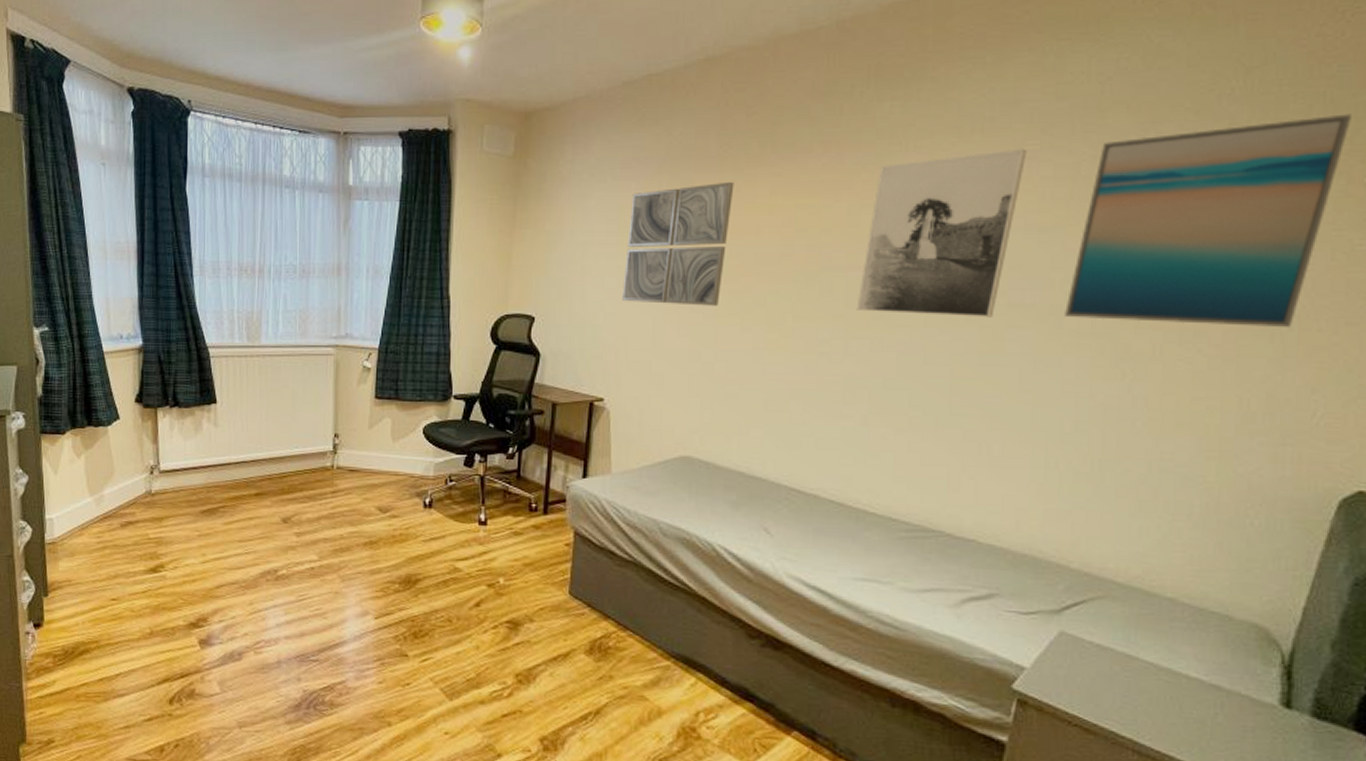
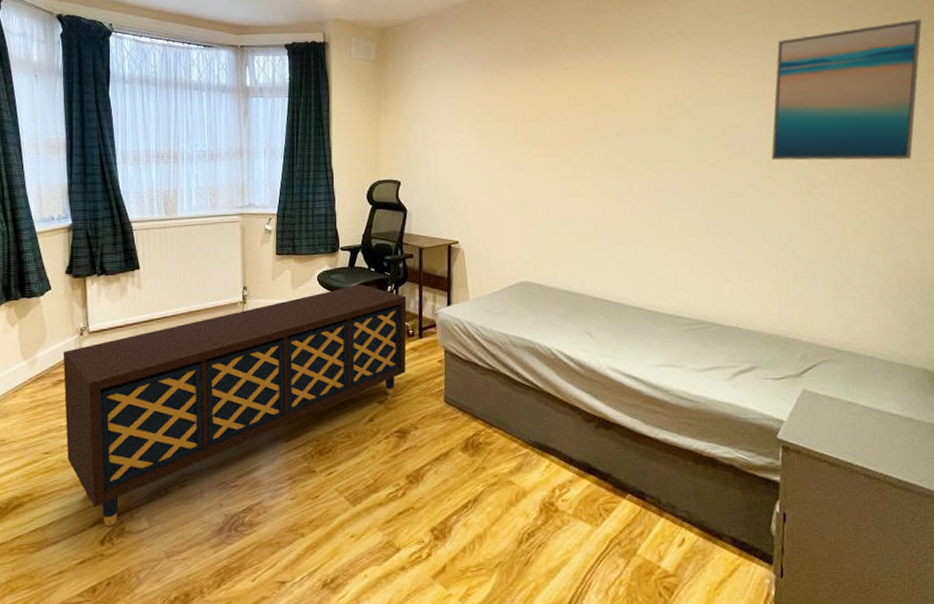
sideboard: none [131,442,531,686] -> present [63,284,407,527]
wall art: present [622,181,734,306] -> none [465,74,539,166]
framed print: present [856,148,1027,317] -> none [633,46,732,164]

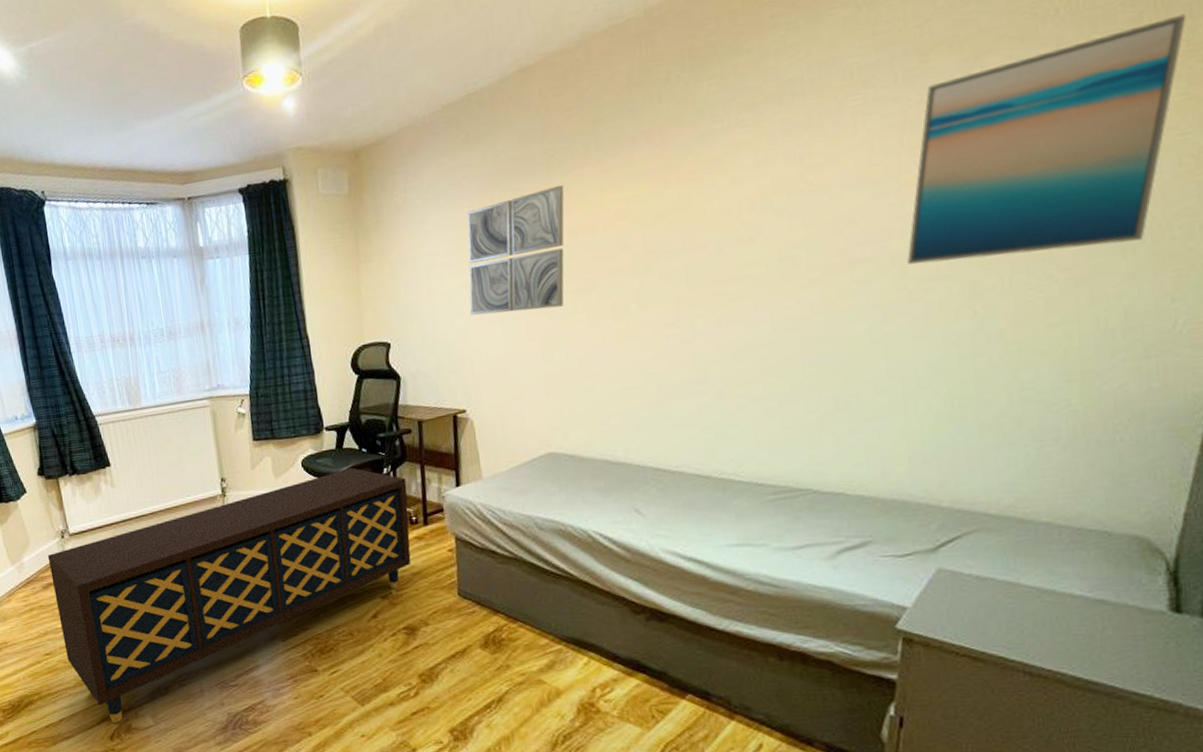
wall art: none [465,74,539,166] -> present [467,184,564,315]

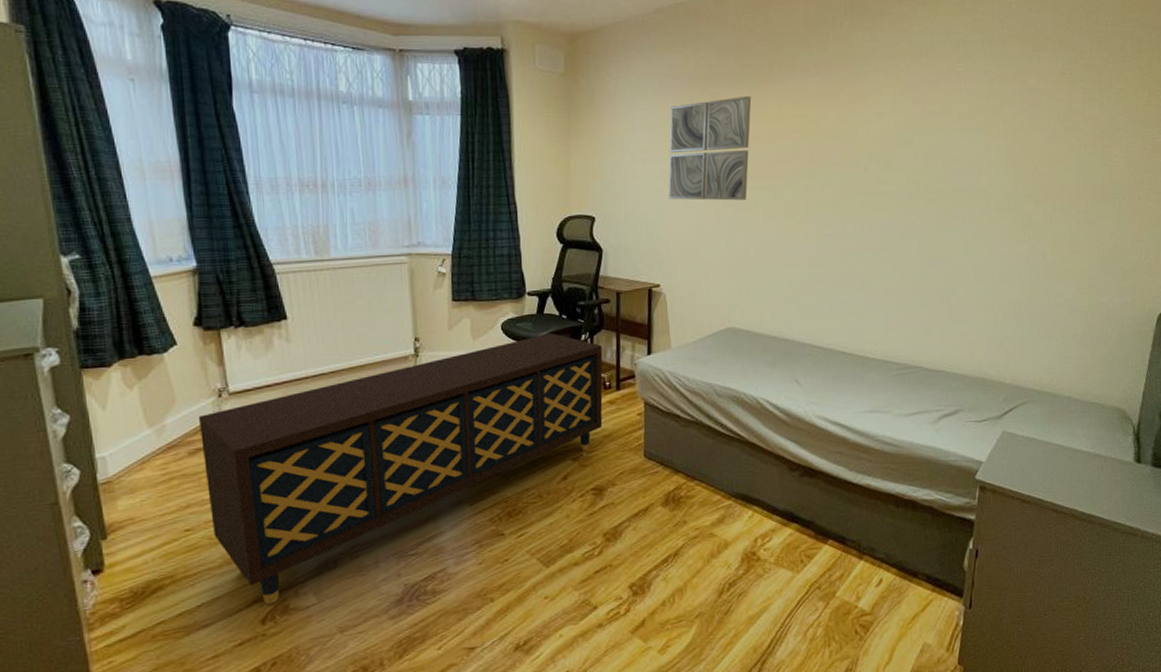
wall art: present [907,13,1187,264] -> none [990,47,1149,198]

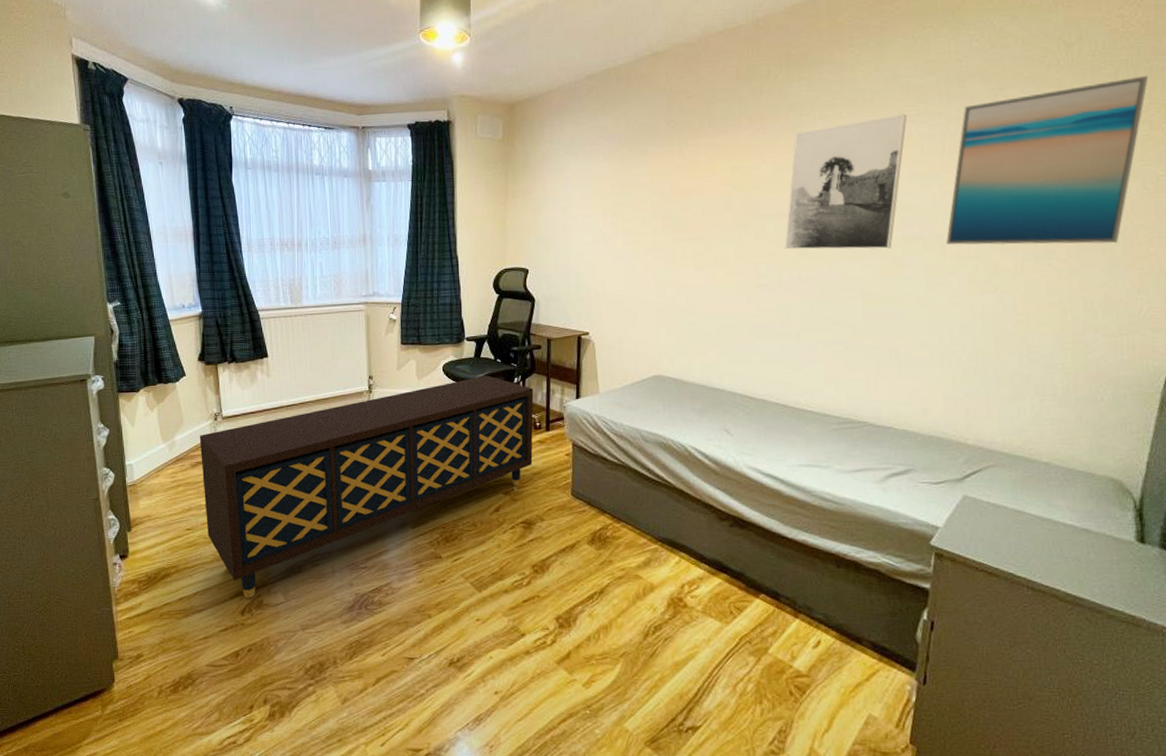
wall art: present [668,95,752,201] -> none [598,151,682,253]
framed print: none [849,69,958,200] -> present [785,114,907,250]
wall art: none [990,47,1149,198] -> present [946,75,1149,245]

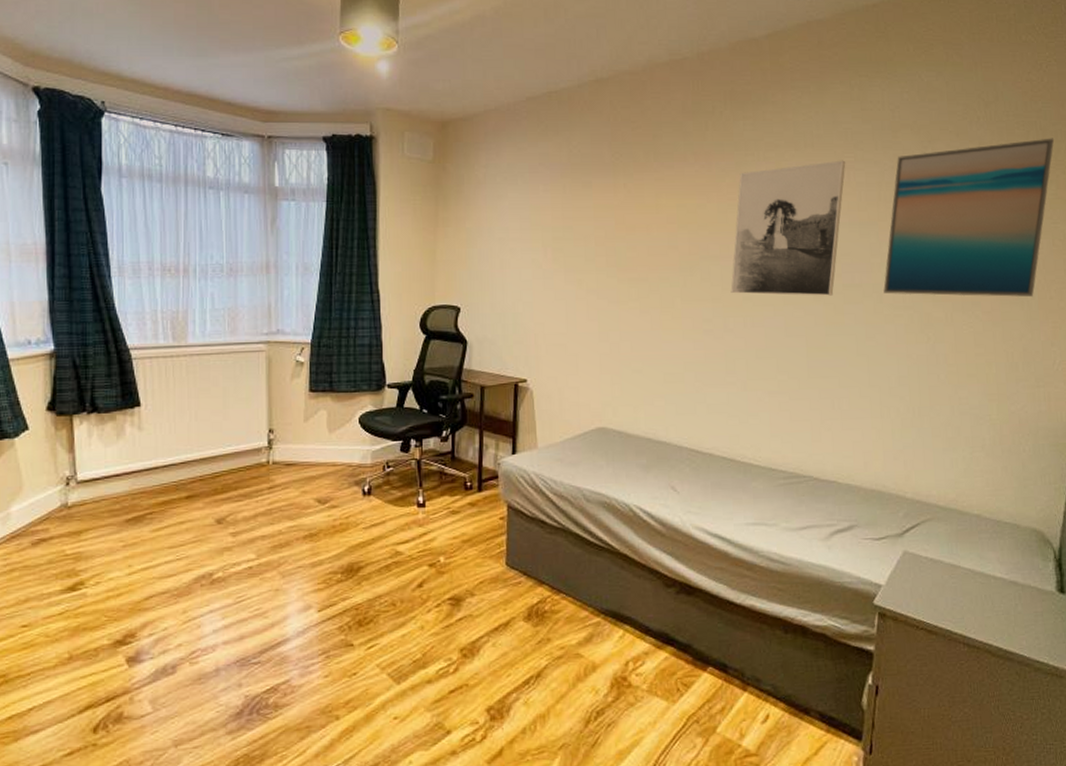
sideboard: present [199,375,534,599] -> none [44,428,465,712]

